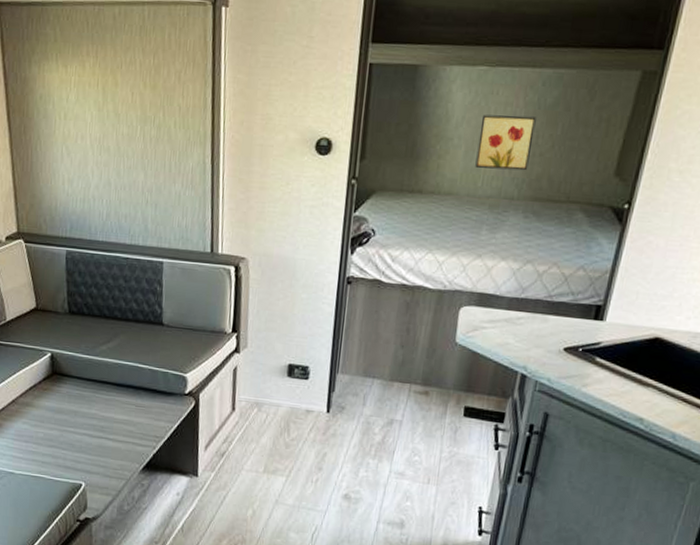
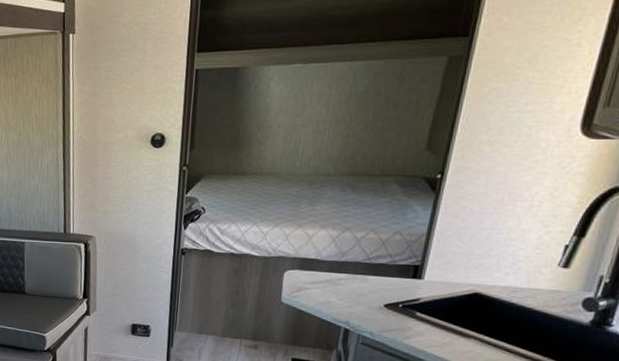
wall art: present [475,114,536,171] -> none [293,103,349,151]

